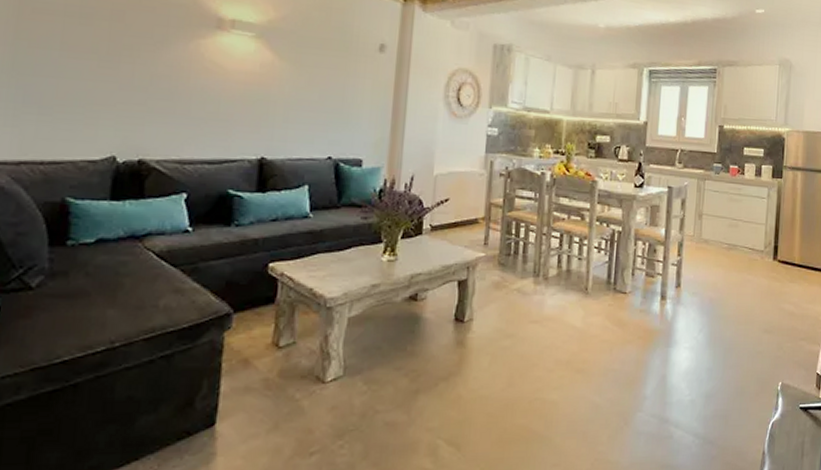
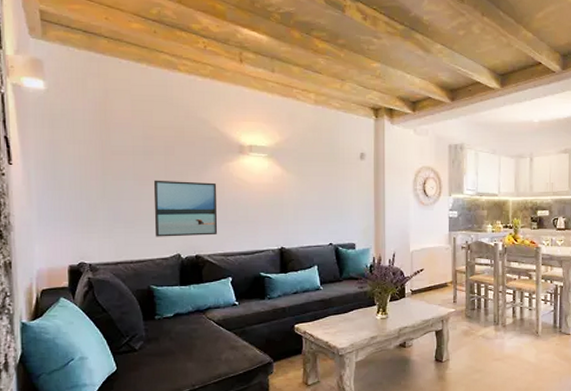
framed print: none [81,52,181,135] -> present [153,180,218,237]

